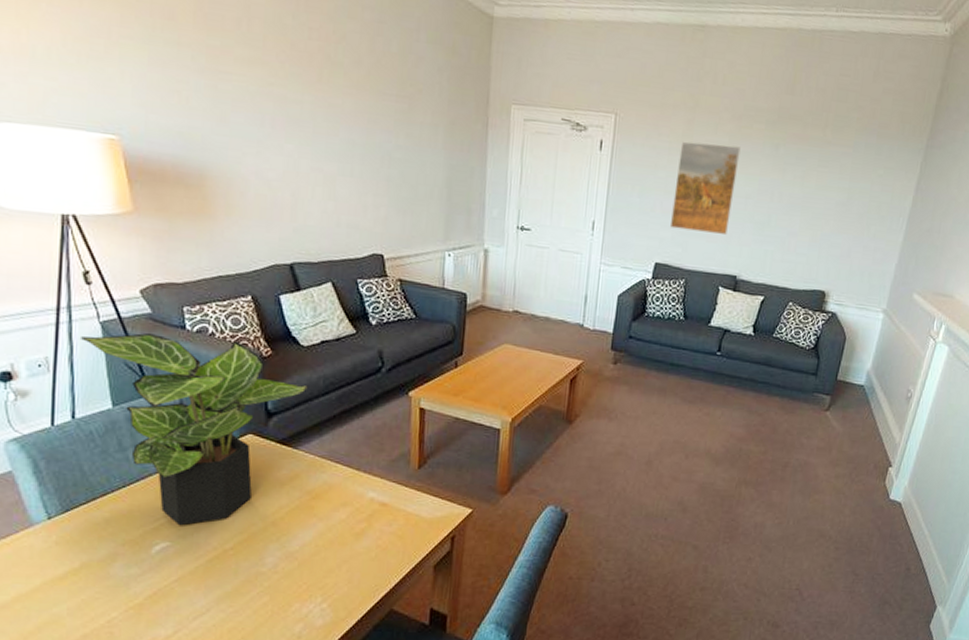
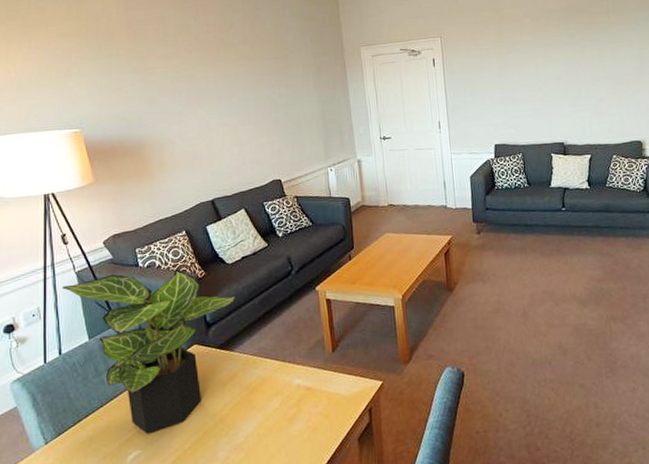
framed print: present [669,141,741,236] -> none [496,41,548,115]

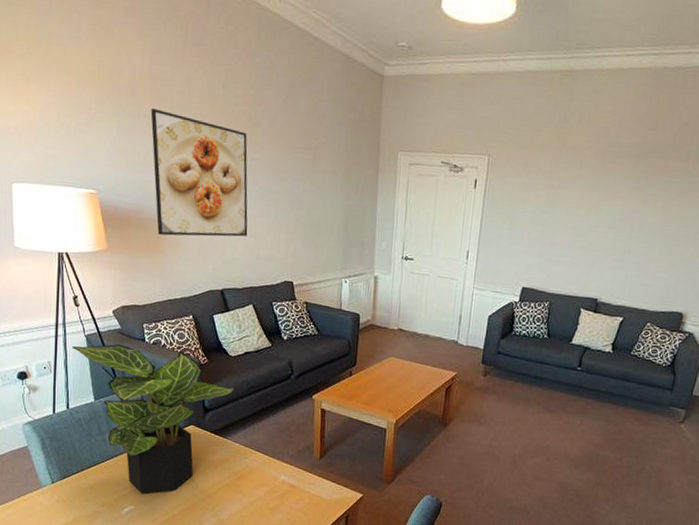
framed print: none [128,47,232,159] -> present [150,108,248,237]

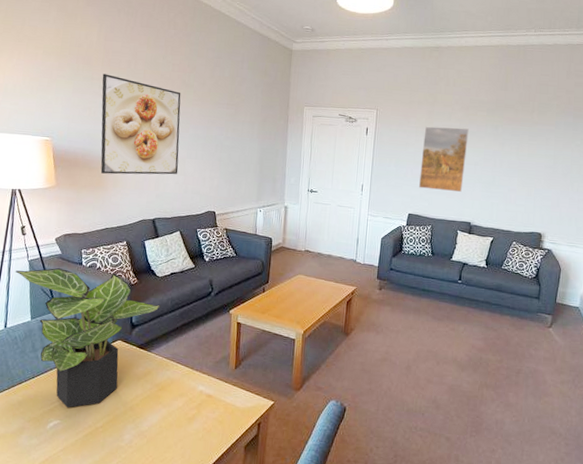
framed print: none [536,177,604,262] -> present [418,126,469,193]

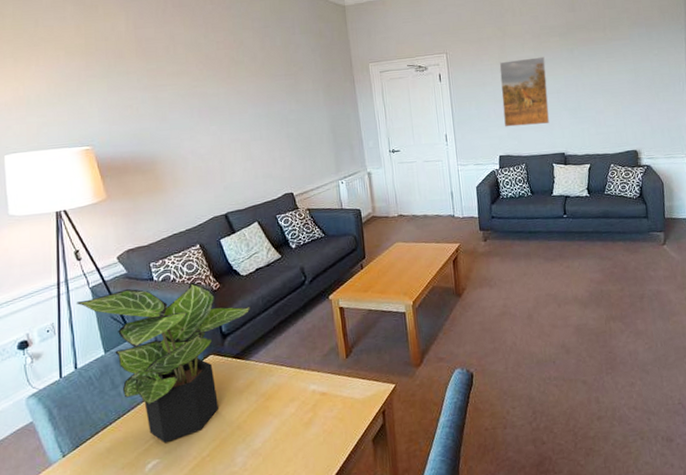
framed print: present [100,74,181,175] -> none [139,65,244,175]

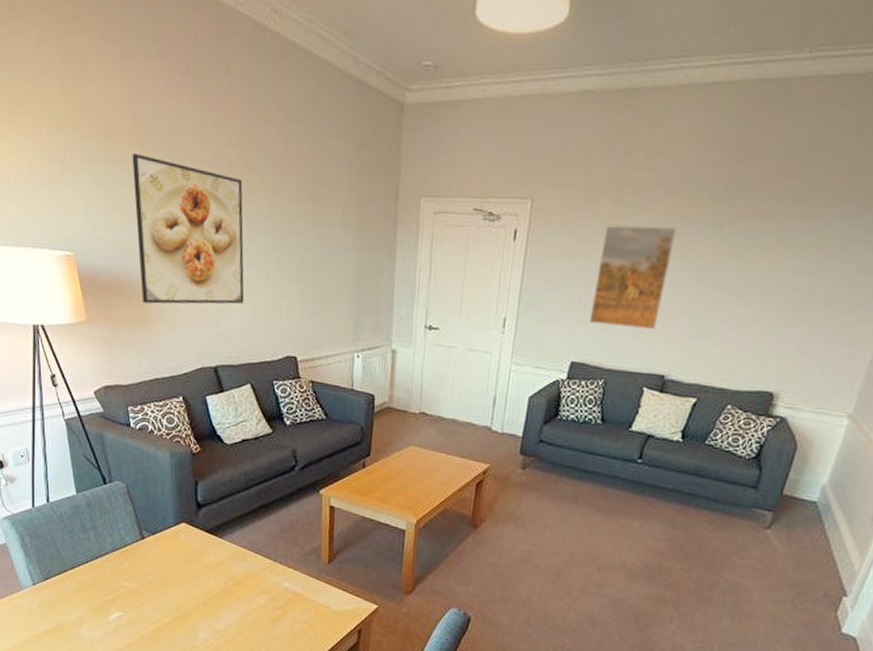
potted plant: present [76,282,252,444] -> none [50,430,232,599]
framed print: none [139,65,244,175] -> present [132,153,245,305]

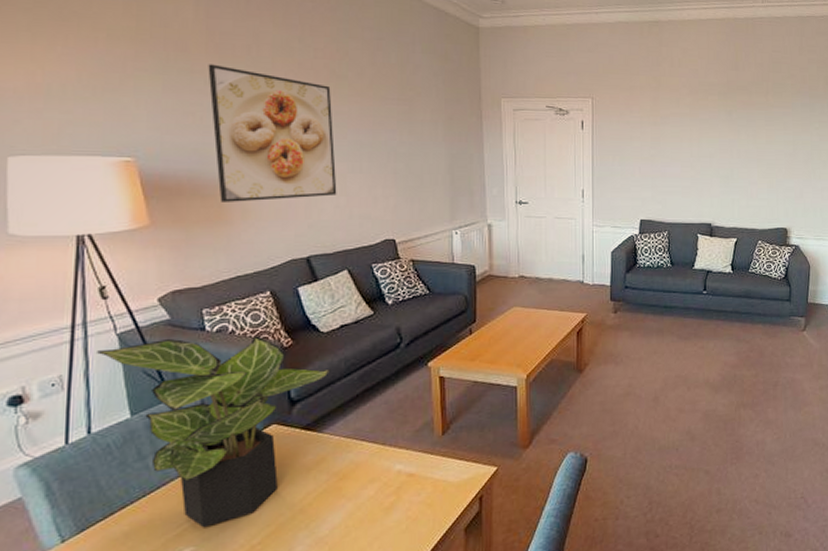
potted plant: none [50,430,232,599] -> present [95,336,331,528]
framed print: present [588,225,677,330] -> none [649,115,701,190]

